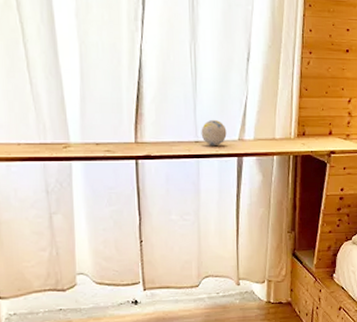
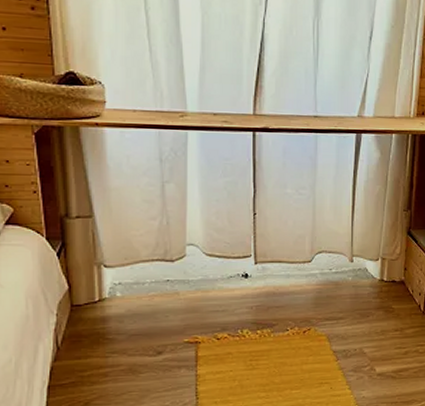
decorative ball: present [201,119,227,147] -> none [320,95,346,122]

